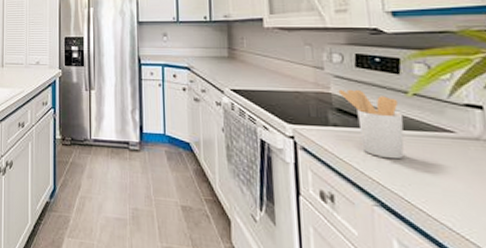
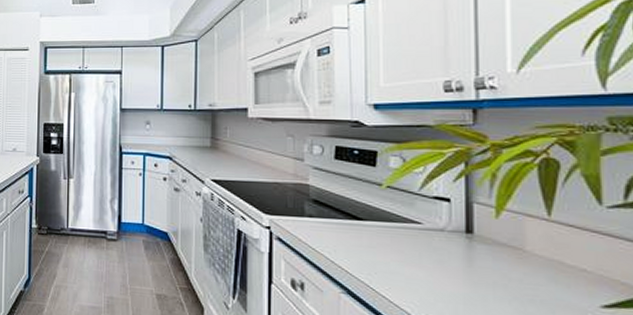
utensil holder: present [338,89,404,160] -> none [316,180,376,249]

